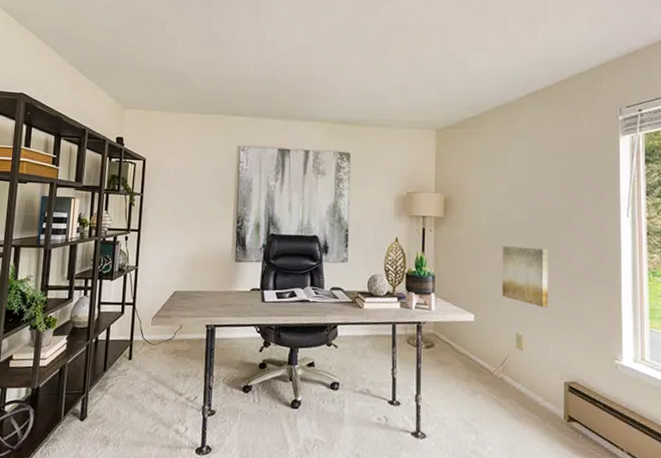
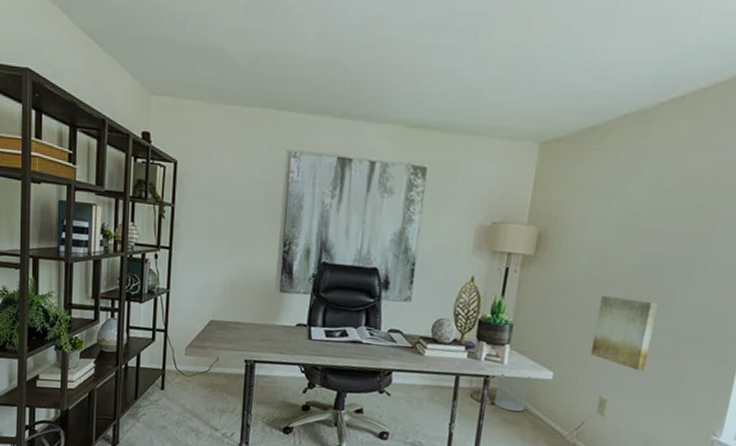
wastebasket: none [428,320,456,352] -> present [494,374,530,412]

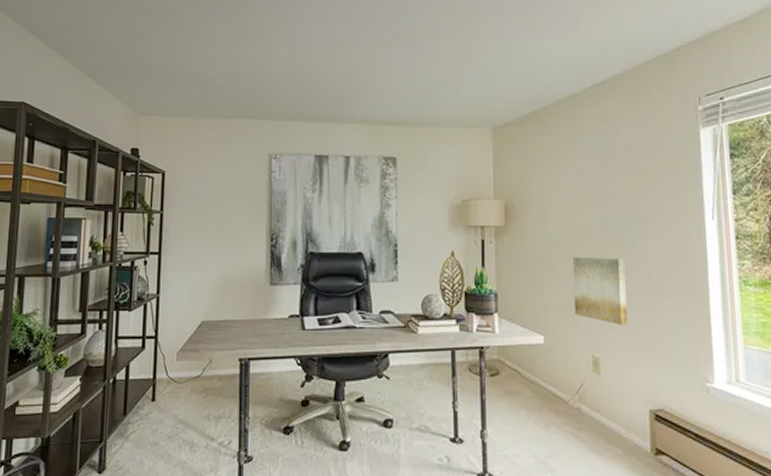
wastebasket: present [494,374,530,412] -> none [492,343,524,380]

